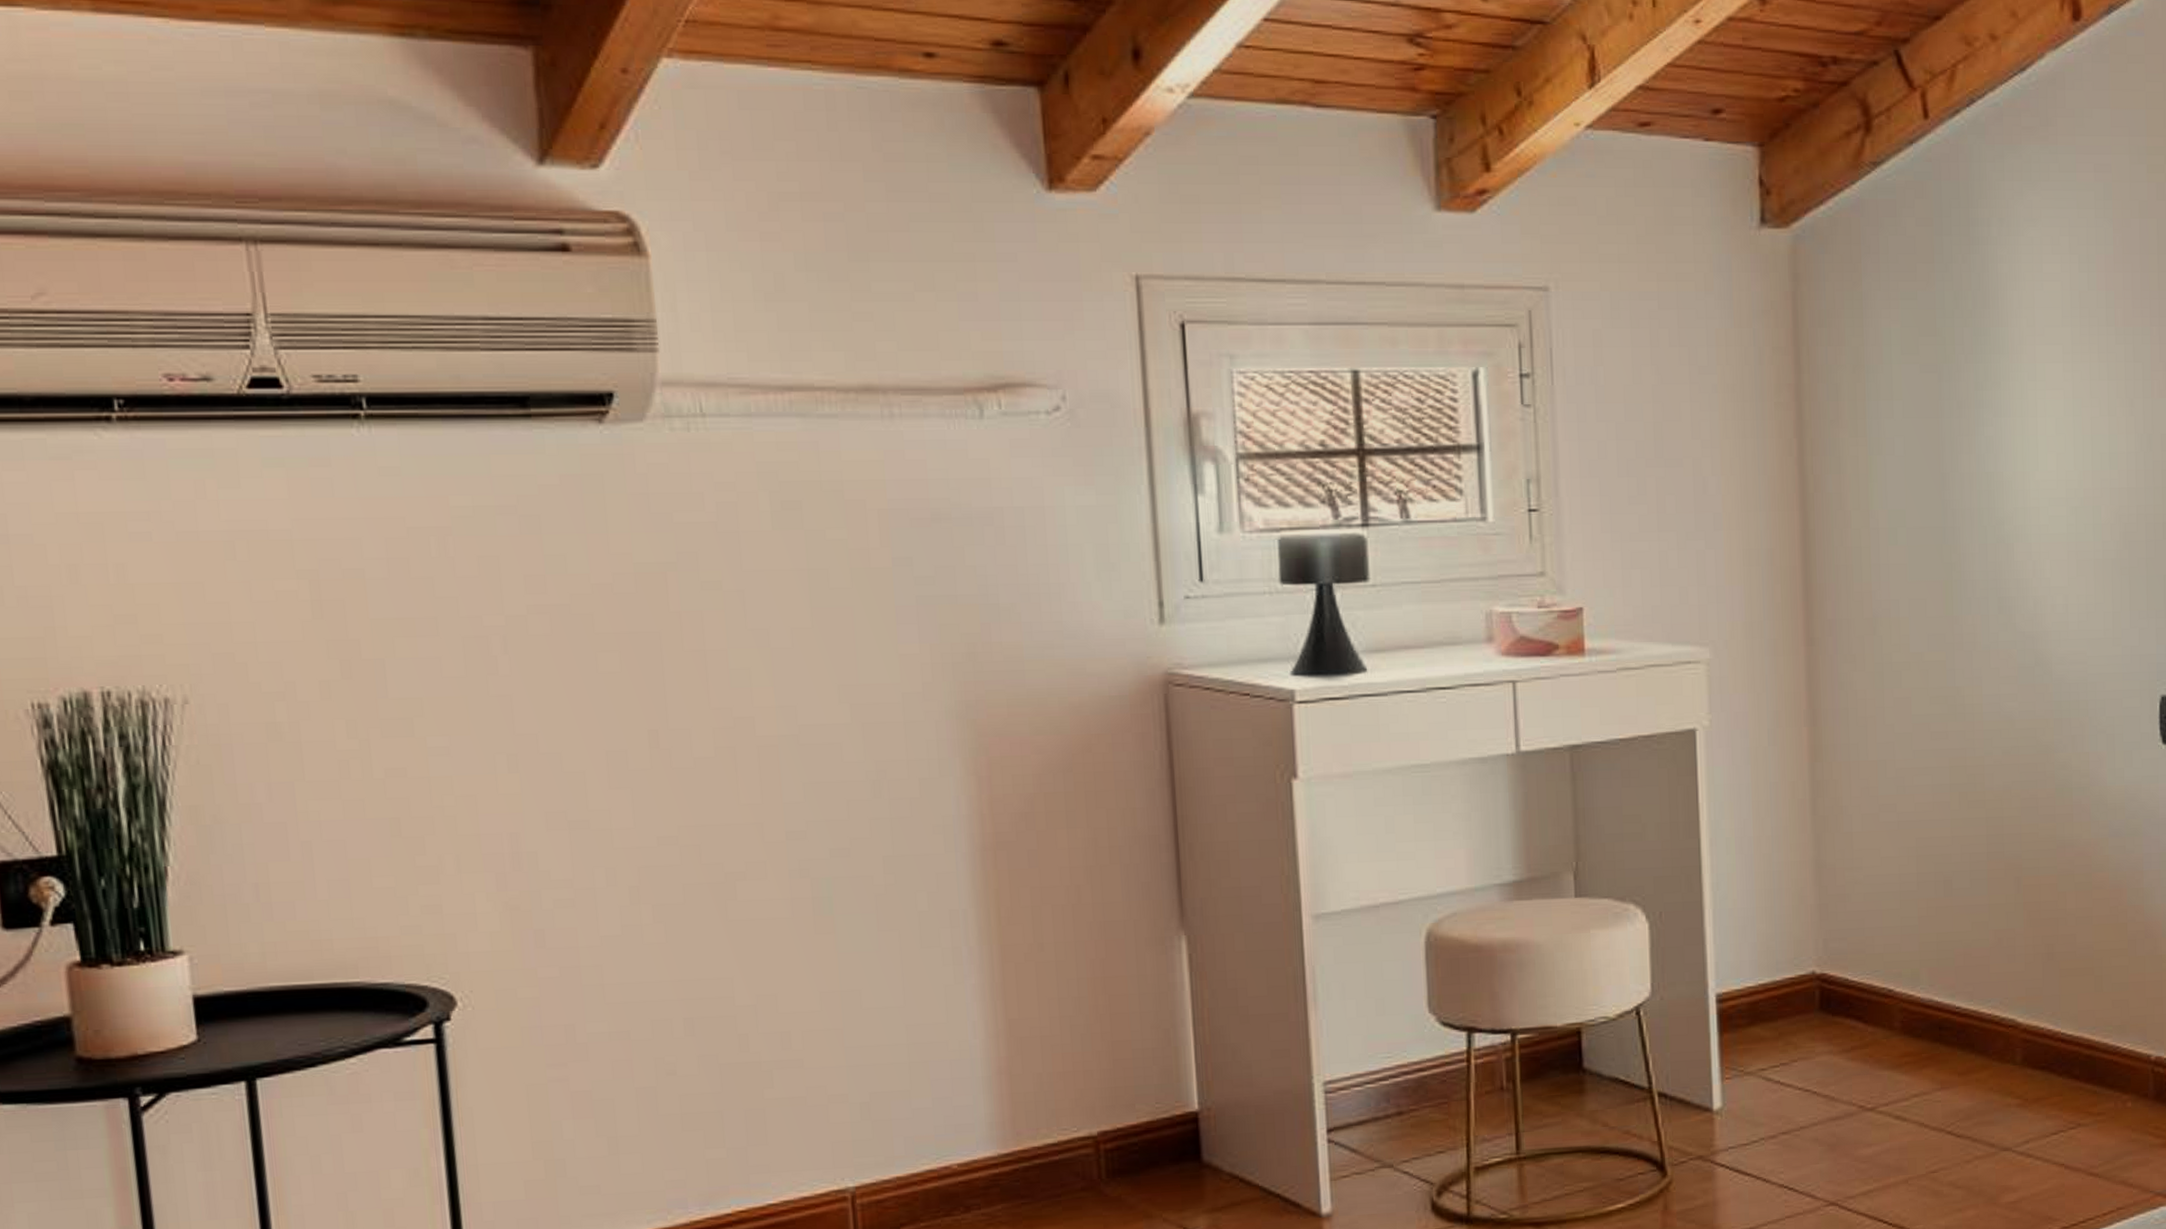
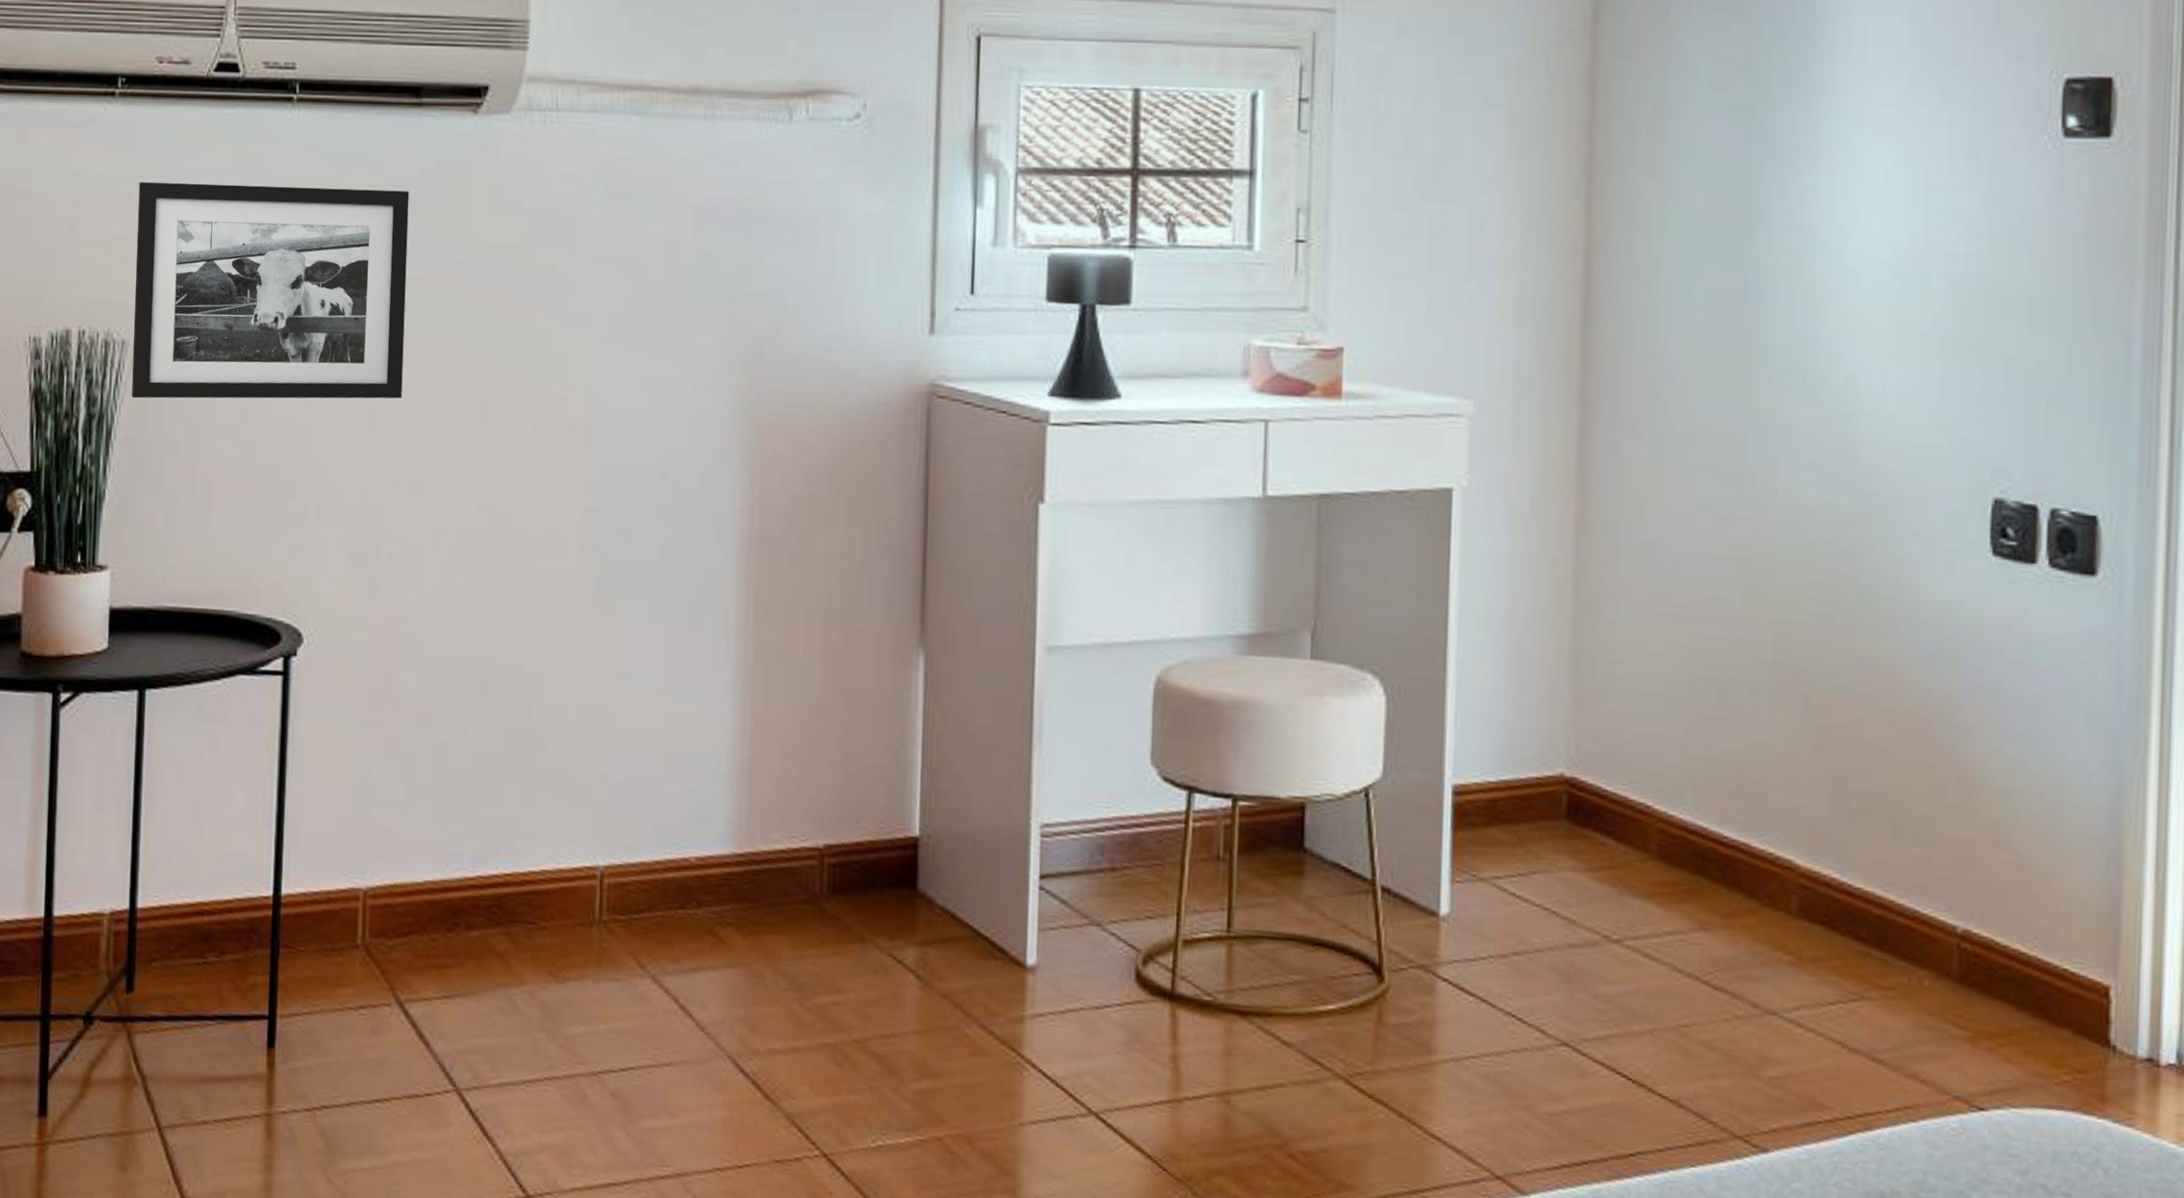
picture frame: none [161,511,548,762] -> present [131,182,409,399]

